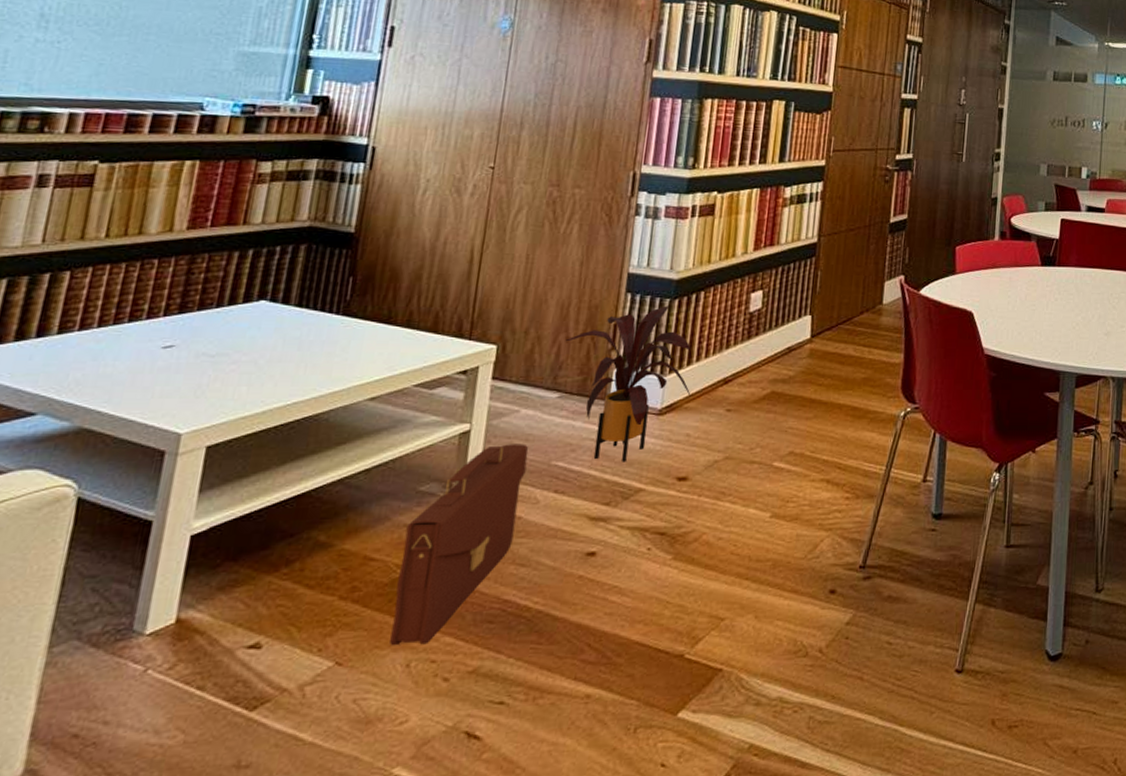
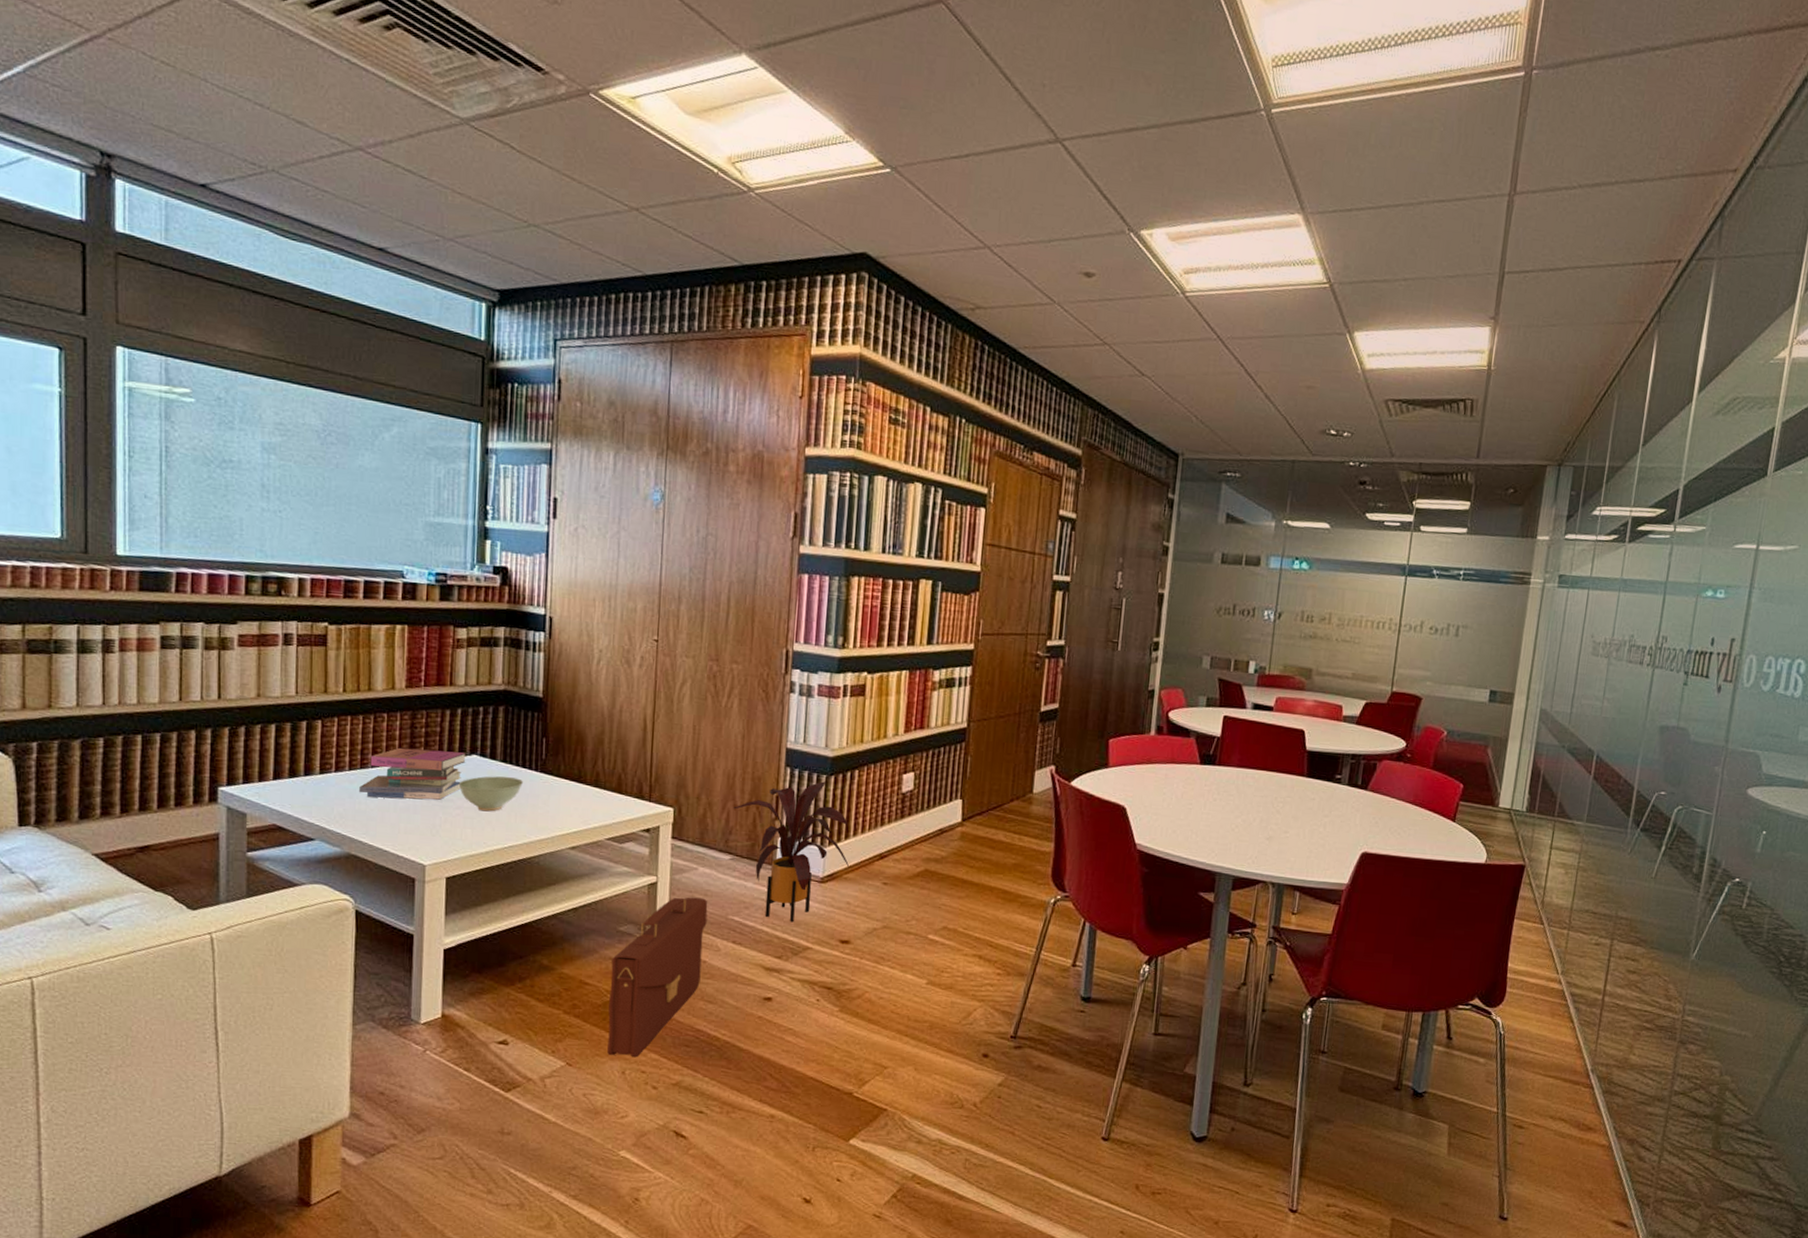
books: none [107,297,253,357] -> present [359,747,466,800]
bowl: none [237,323,320,364] -> present [458,776,523,812]

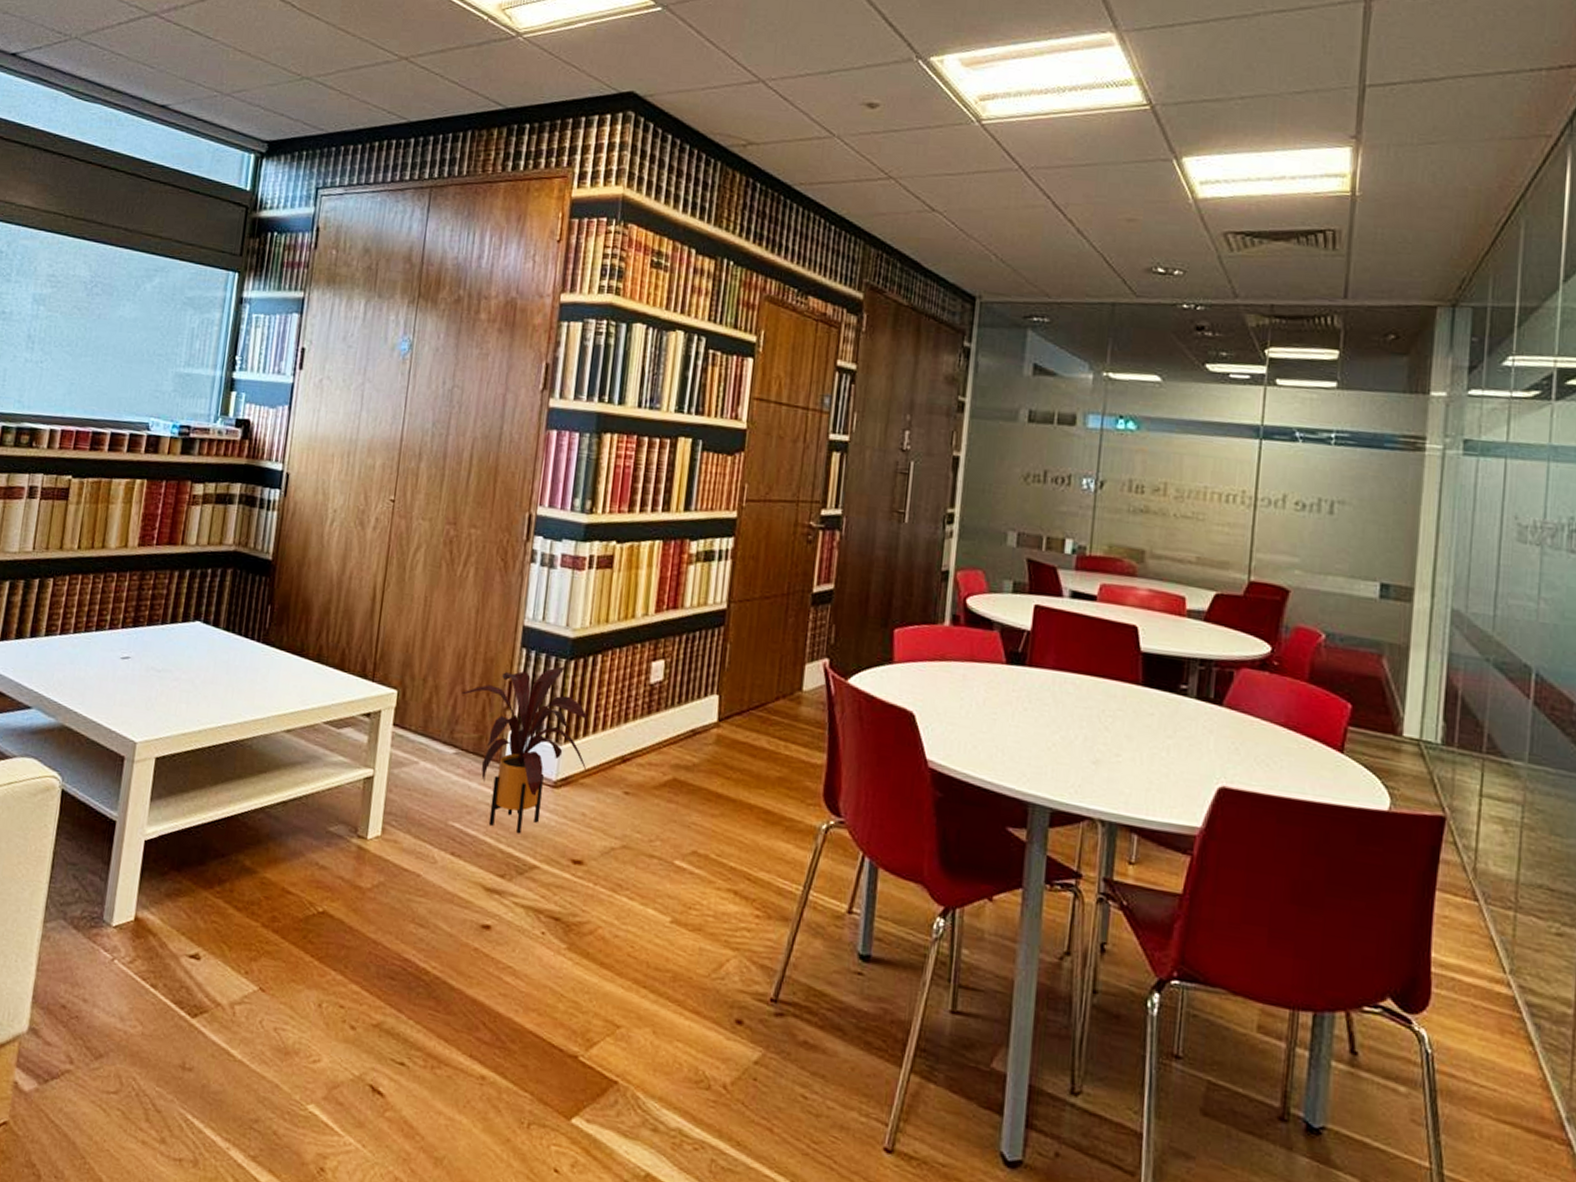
books: present [359,747,466,800] -> none [80,610,190,670]
bowl: present [458,776,523,812] -> none [178,645,244,686]
briefcase: present [607,897,708,1058] -> none [304,795,427,988]

